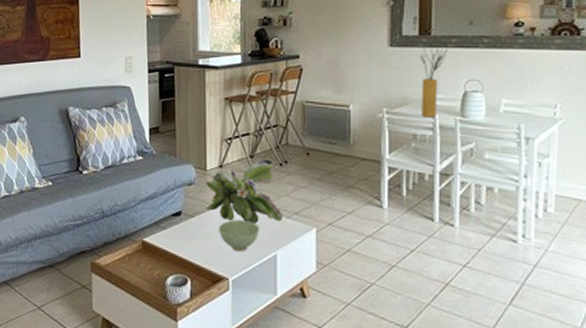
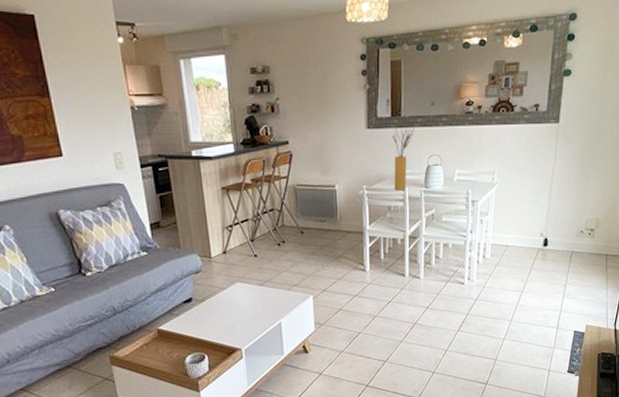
decorative plant: present [206,159,283,225] -> none [212,241,284,300]
bowl: present [218,219,259,252] -> none [228,297,265,326]

